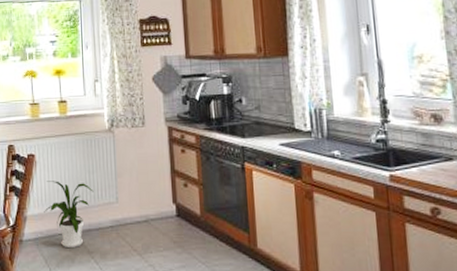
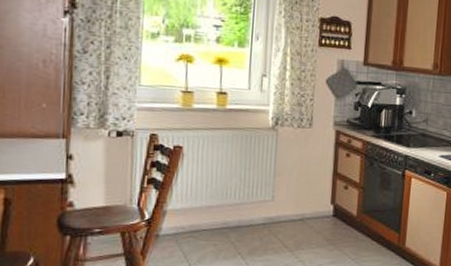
house plant: present [44,181,94,247] -> none [188,175,248,243]

